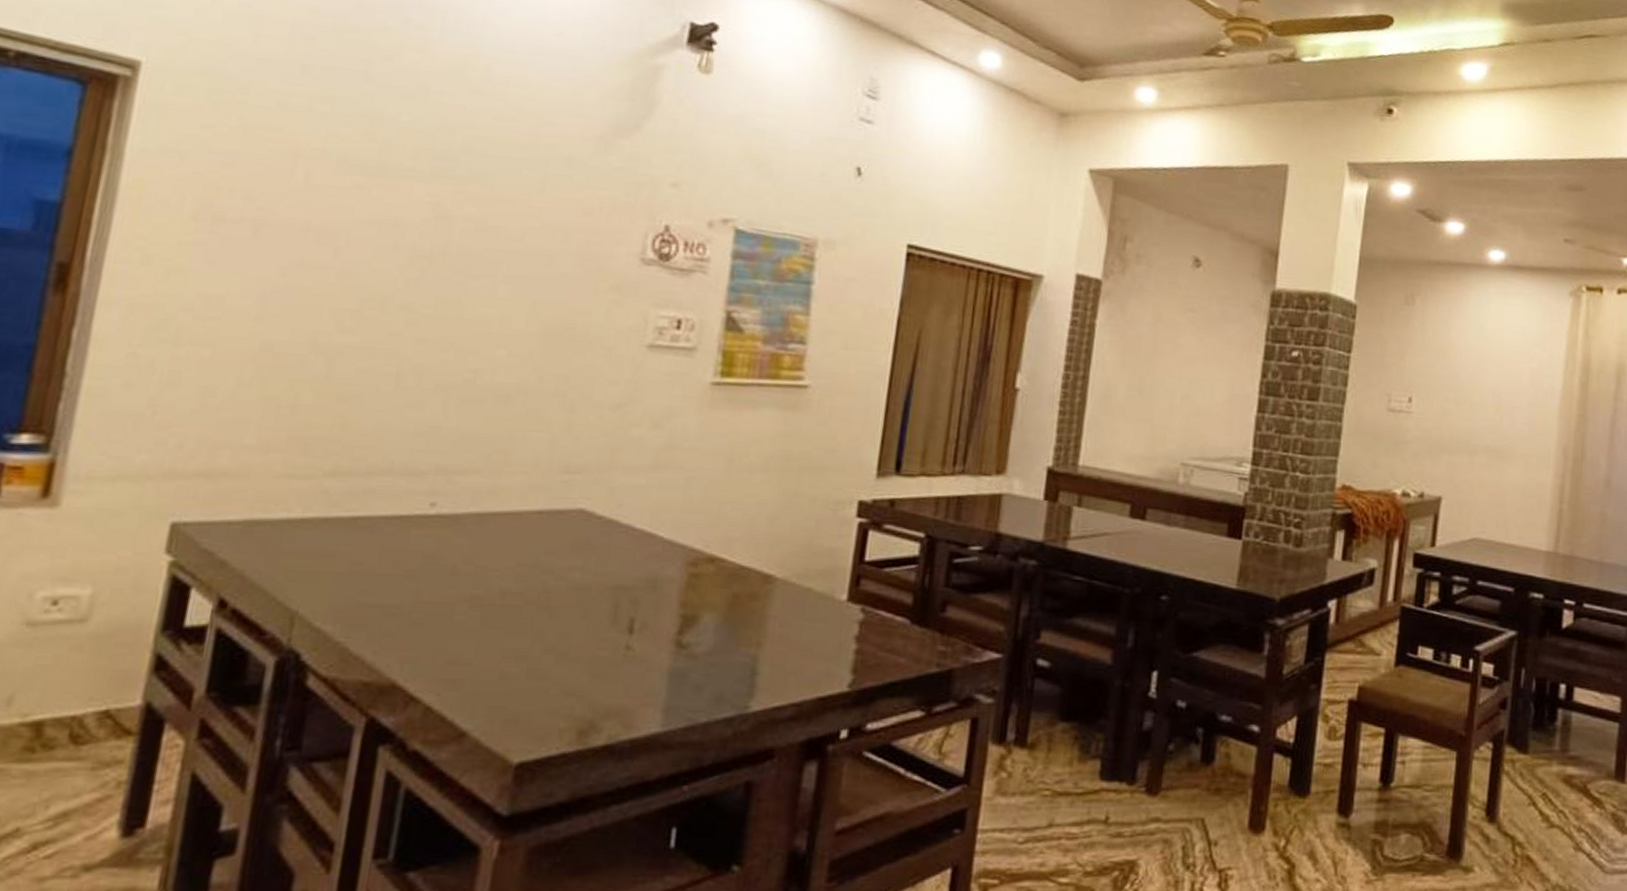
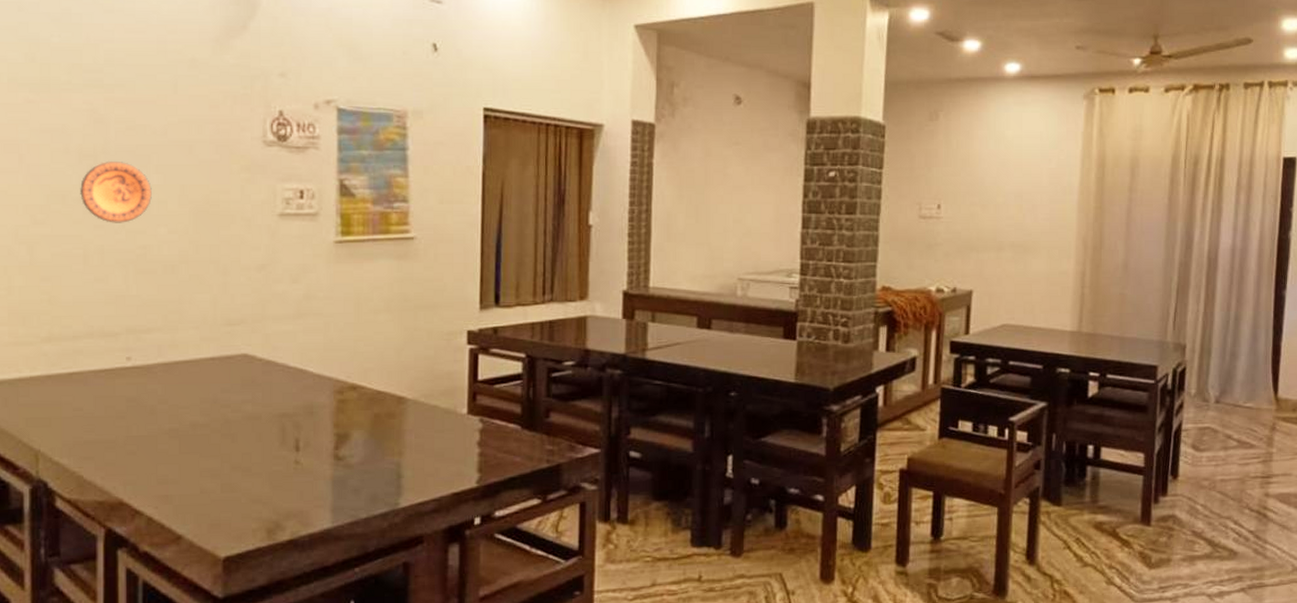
decorative plate: none [404,264,496,340] -> present [80,160,152,223]

